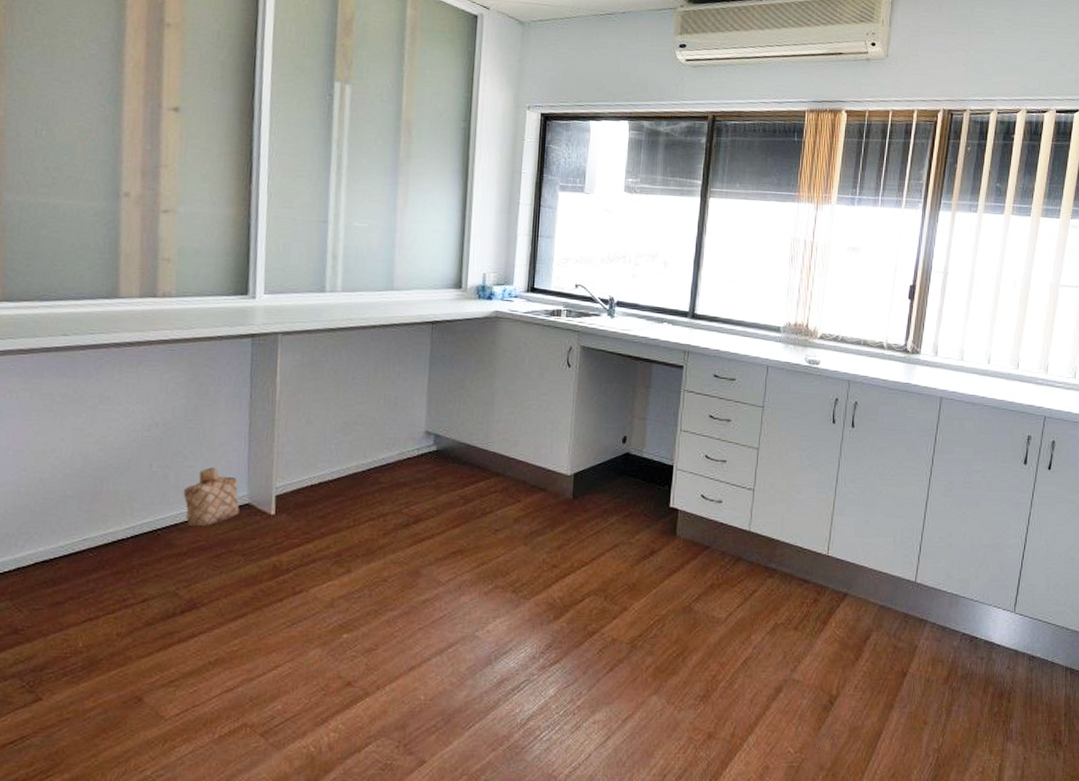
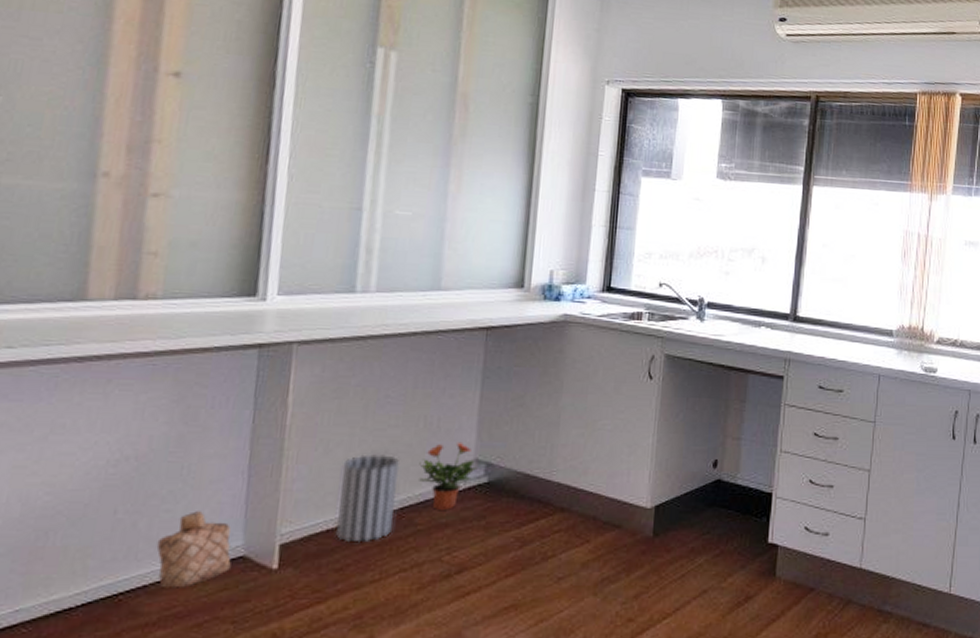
wastebasket: none [317,425,366,496] -> present [335,454,400,543]
potted plant: none [381,416,428,472] -> present [419,442,478,510]

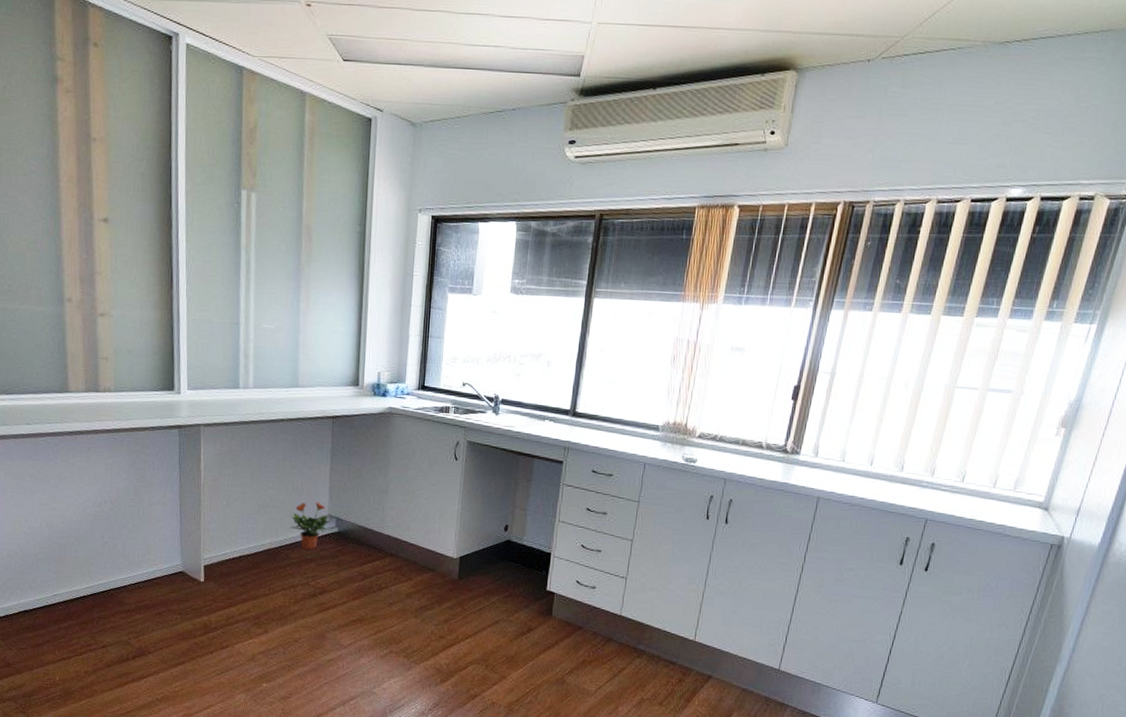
basket: present [156,511,232,588] -> none [129,540,175,589]
wastebasket: present [335,454,400,543] -> none [238,507,278,569]

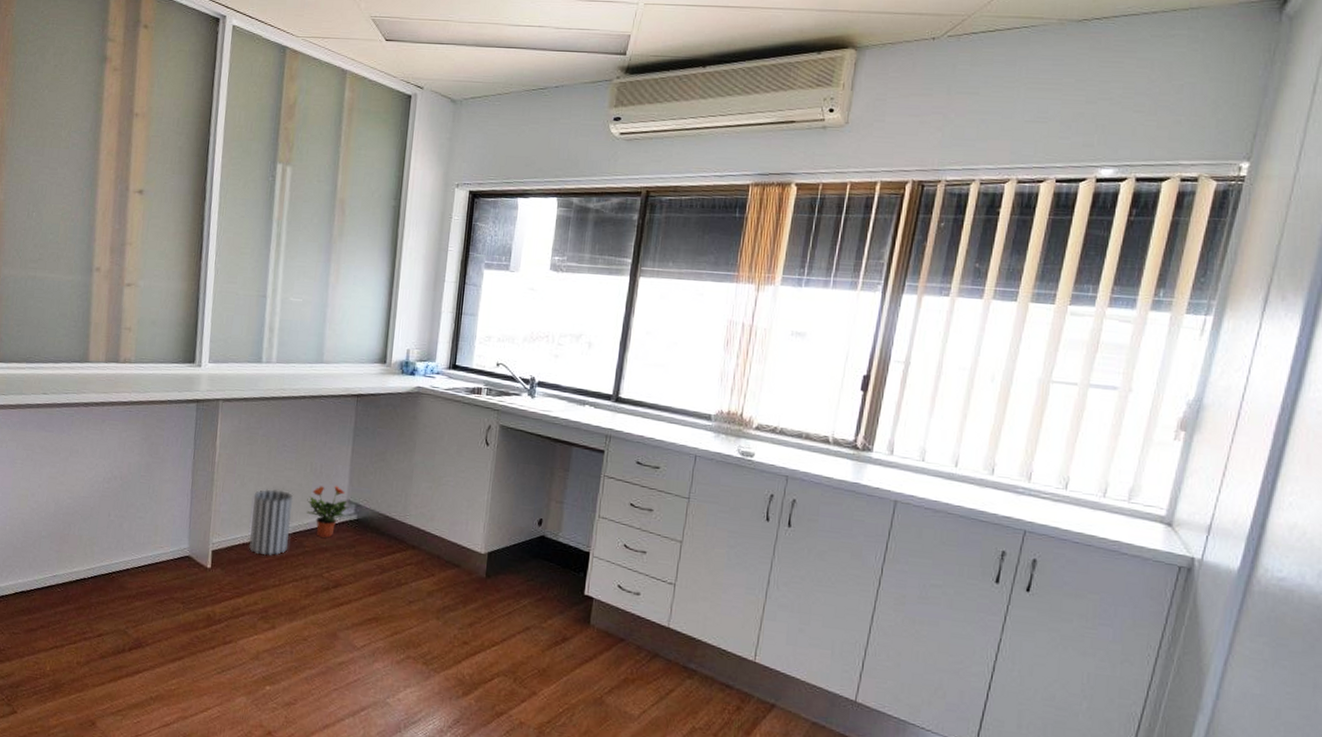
wastebasket: none [238,507,278,569] -> present [248,489,294,556]

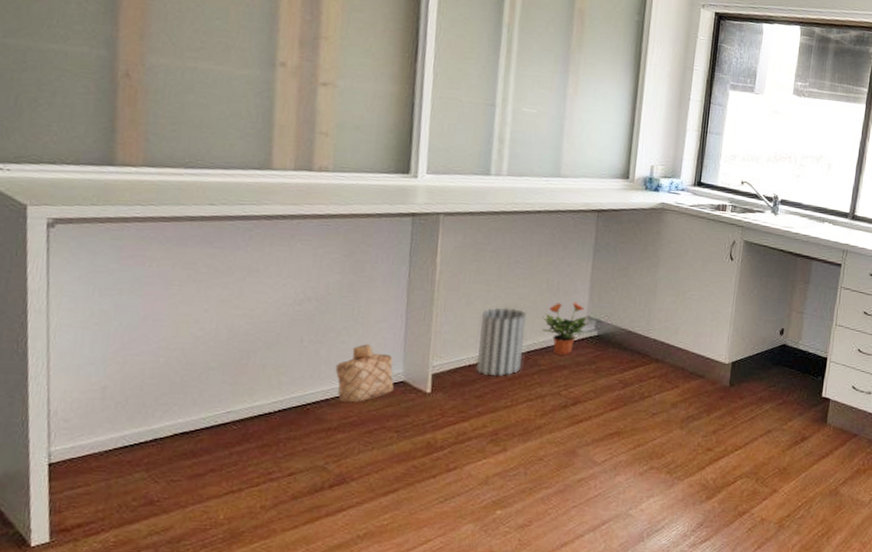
basket: none [134,520,181,573] -> present [335,344,394,403]

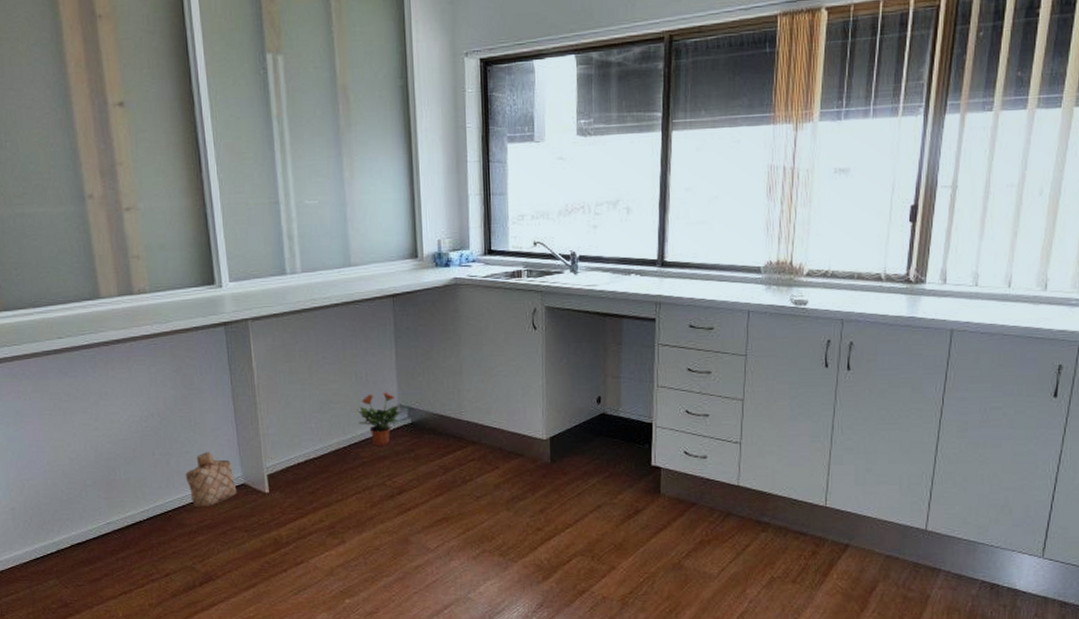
wastebasket: present [475,307,527,377] -> none [301,404,346,473]

